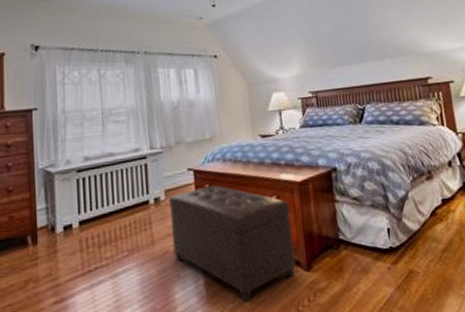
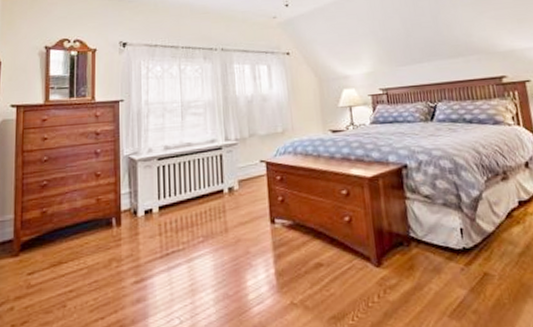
ottoman: present [168,185,296,302] -> none [241,177,365,293]

